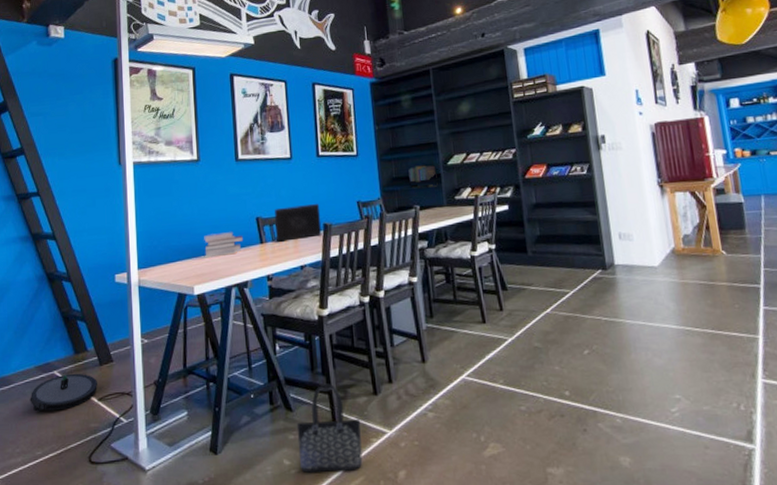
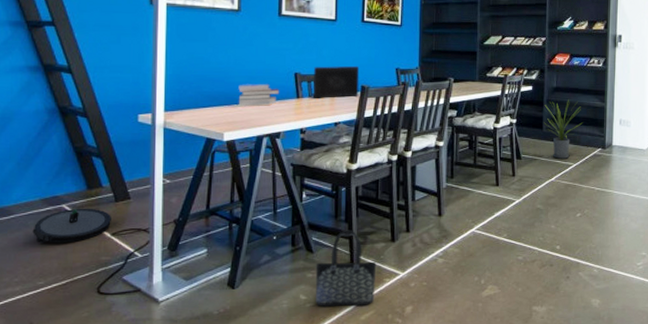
books: present [408,165,437,189] -> none [447,42,473,63]
house plant: none [525,216,574,286] -> present [544,99,583,159]

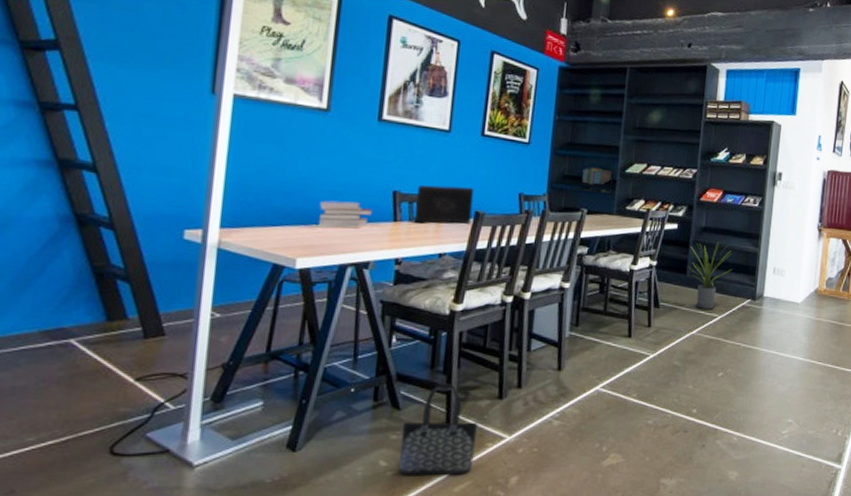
robot vacuum: present [32,208,111,243] -> none [24,344,137,389]
books: none [447,42,473,63] -> present [581,167,613,193]

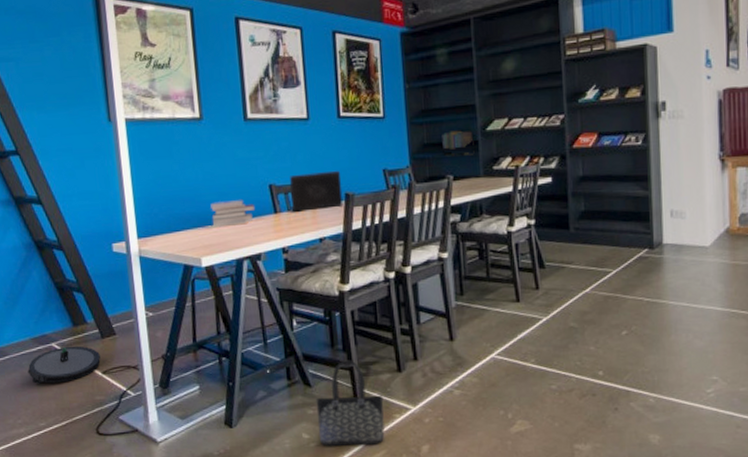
robot vacuum: none [24,344,137,389] -> present [27,345,101,384]
house plant: present [688,242,733,309] -> none [569,190,622,265]

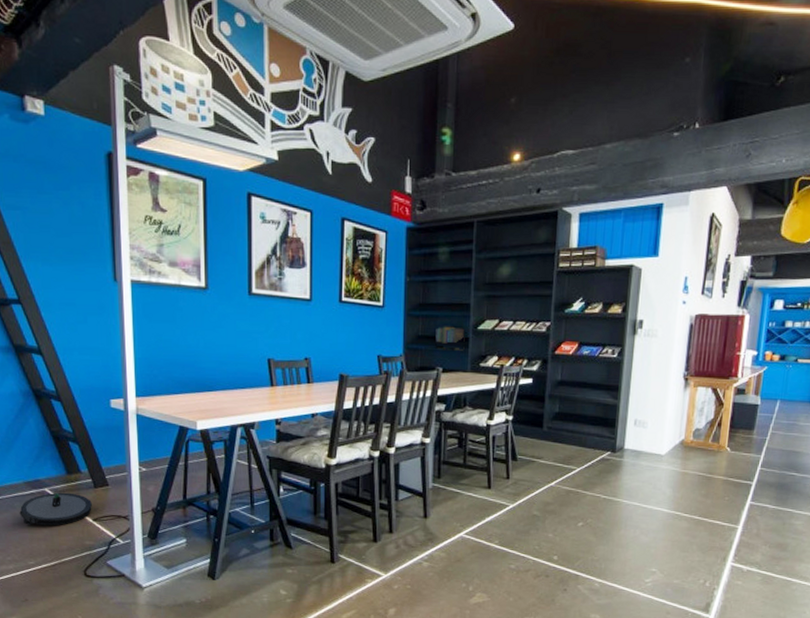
books: present [210,199,256,228] -> none [209,369,253,395]
laptop: present [290,170,344,212] -> none [286,351,338,387]
tote bag: present [315,360,385,446] -> none [295,527,358,604]

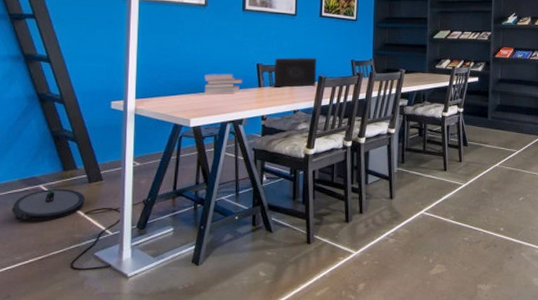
books: none [209,369,253,395] -> present [204,73,243,95]
laptop: none [286,351,338,387] -> present [272,57,317,88]
books: present [435,326,465,351] -> none [399,35,424,56]

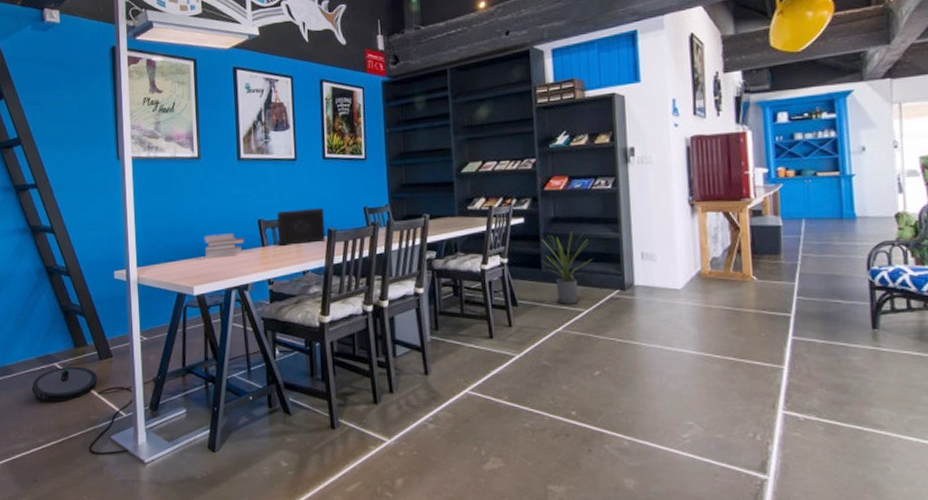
house plant: none [489,90,526,146] -> present [541,231,593,304]

